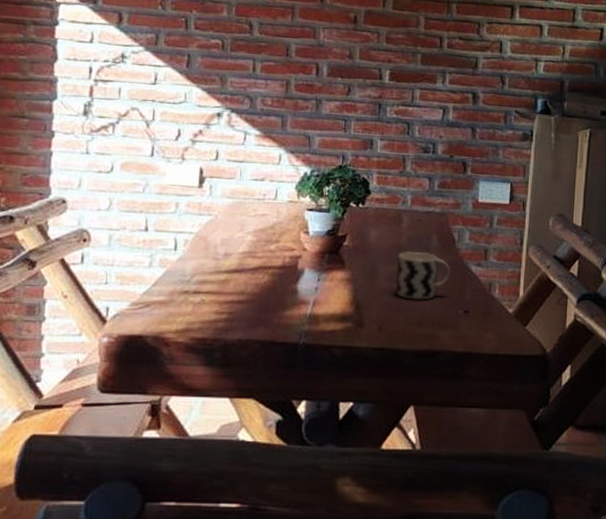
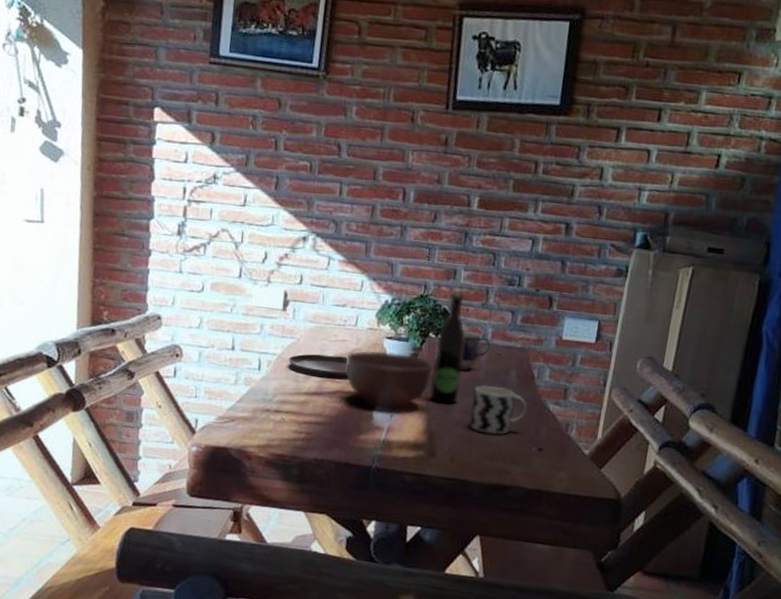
plate: none [207,230,270,252] -> present [288,353,348,377]
bowl: none [266,223,356,282] -> present [345,350,434,410]
bottle: none [354,162,386,273] -> present [430,292,466,405]
cup: none [383,198,410,237] -> present [461,330,490,370]

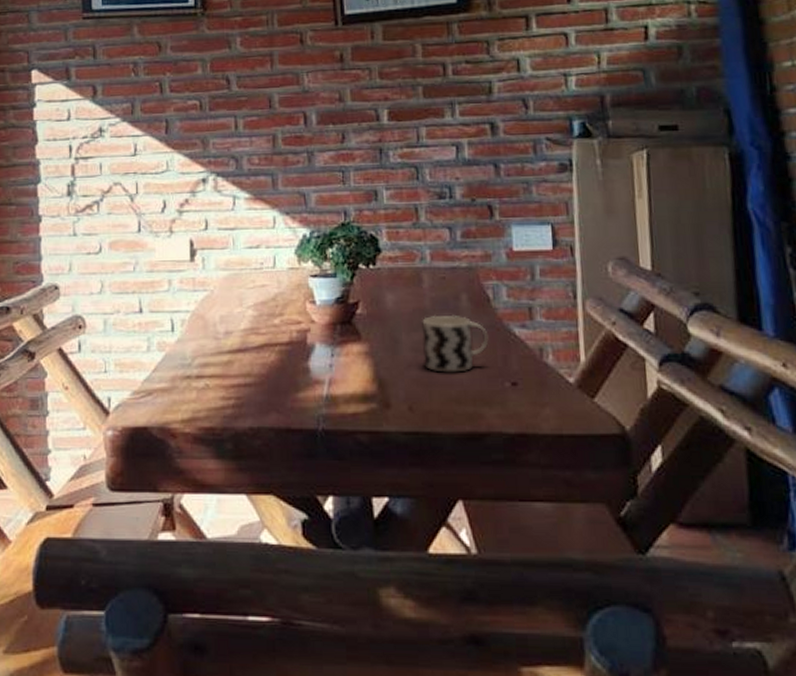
plate: present [288,353,348,377] -> none [204,304,274,328]
bowl: present [345,350,434,410] -> none [267,292,370,357]
bottle: present [430,292,466,405] -> none [369,215,405,344]
cup: present [461,330,490,370] -> none [397,255,431,301]

